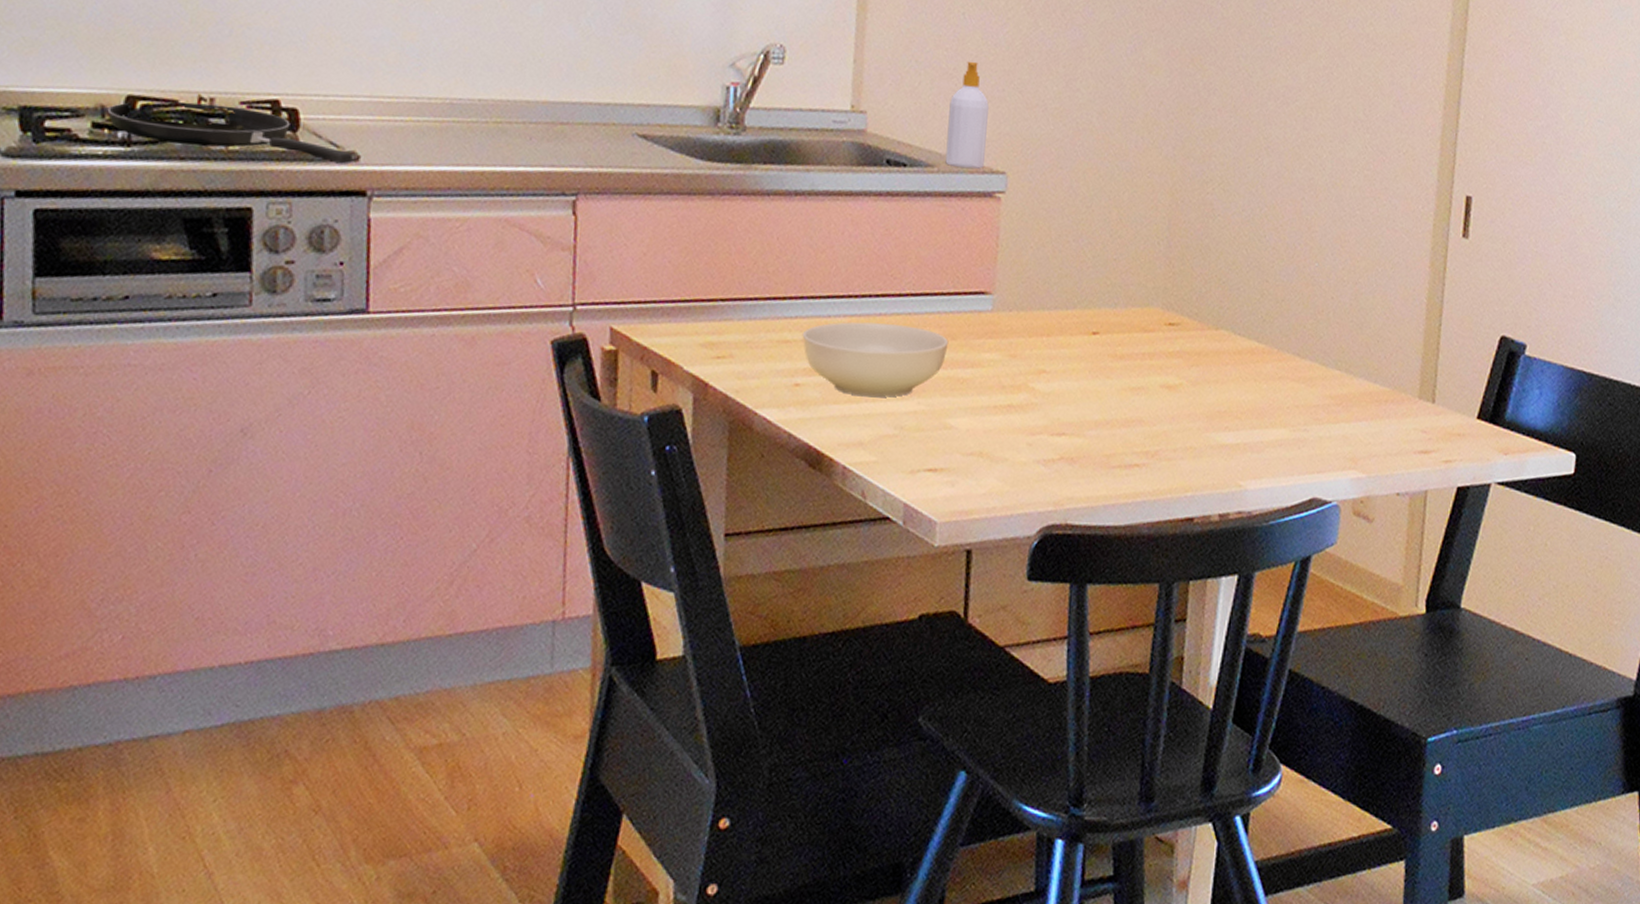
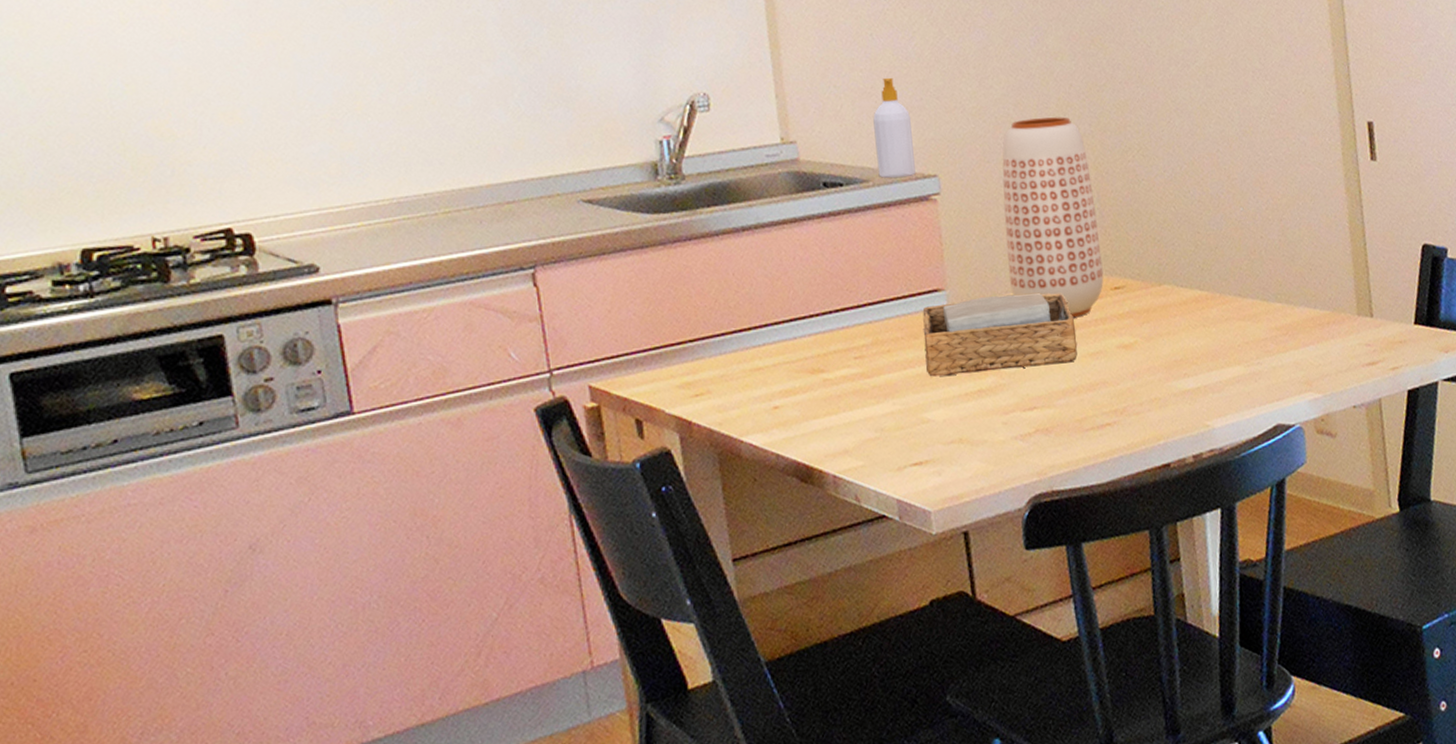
frying pan: present [107,102,353,164] -> none [65,241,312,288]
bowl: present [802,322,949,398] -> none [772,333,912,408]
napkin holder: none [959,308,1121,394] -> present [922,292,1078,377]
vase: none [1061,130,1165,347] -> present [1002,117,1104,317]

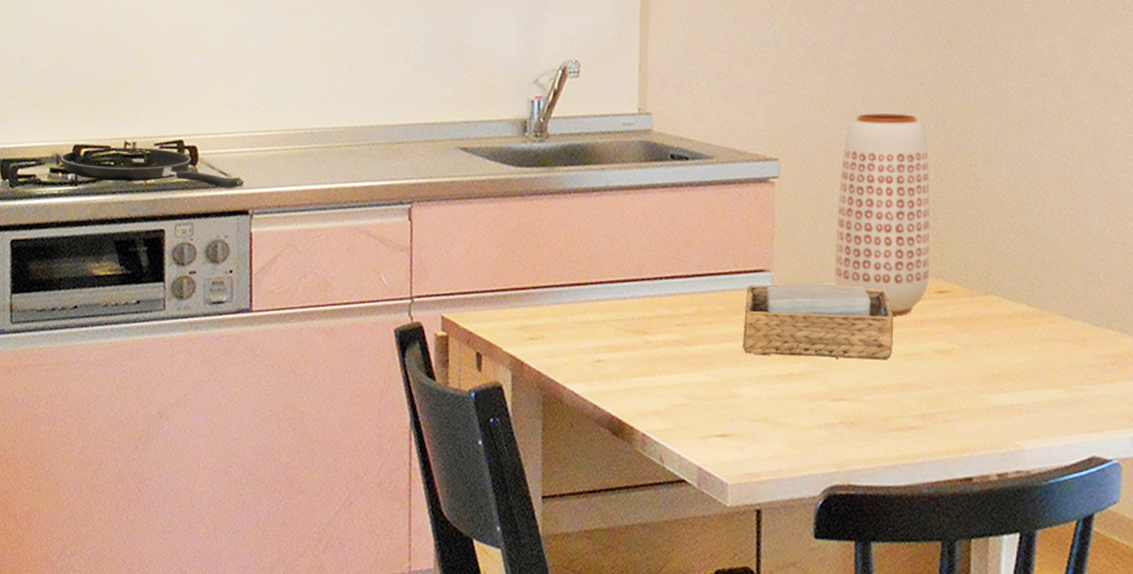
frying pan: none [65,241,312,288] -> present [60,147,238,189]
soap bottle: present [873,77,916,179] -> none [723,60,760,158]

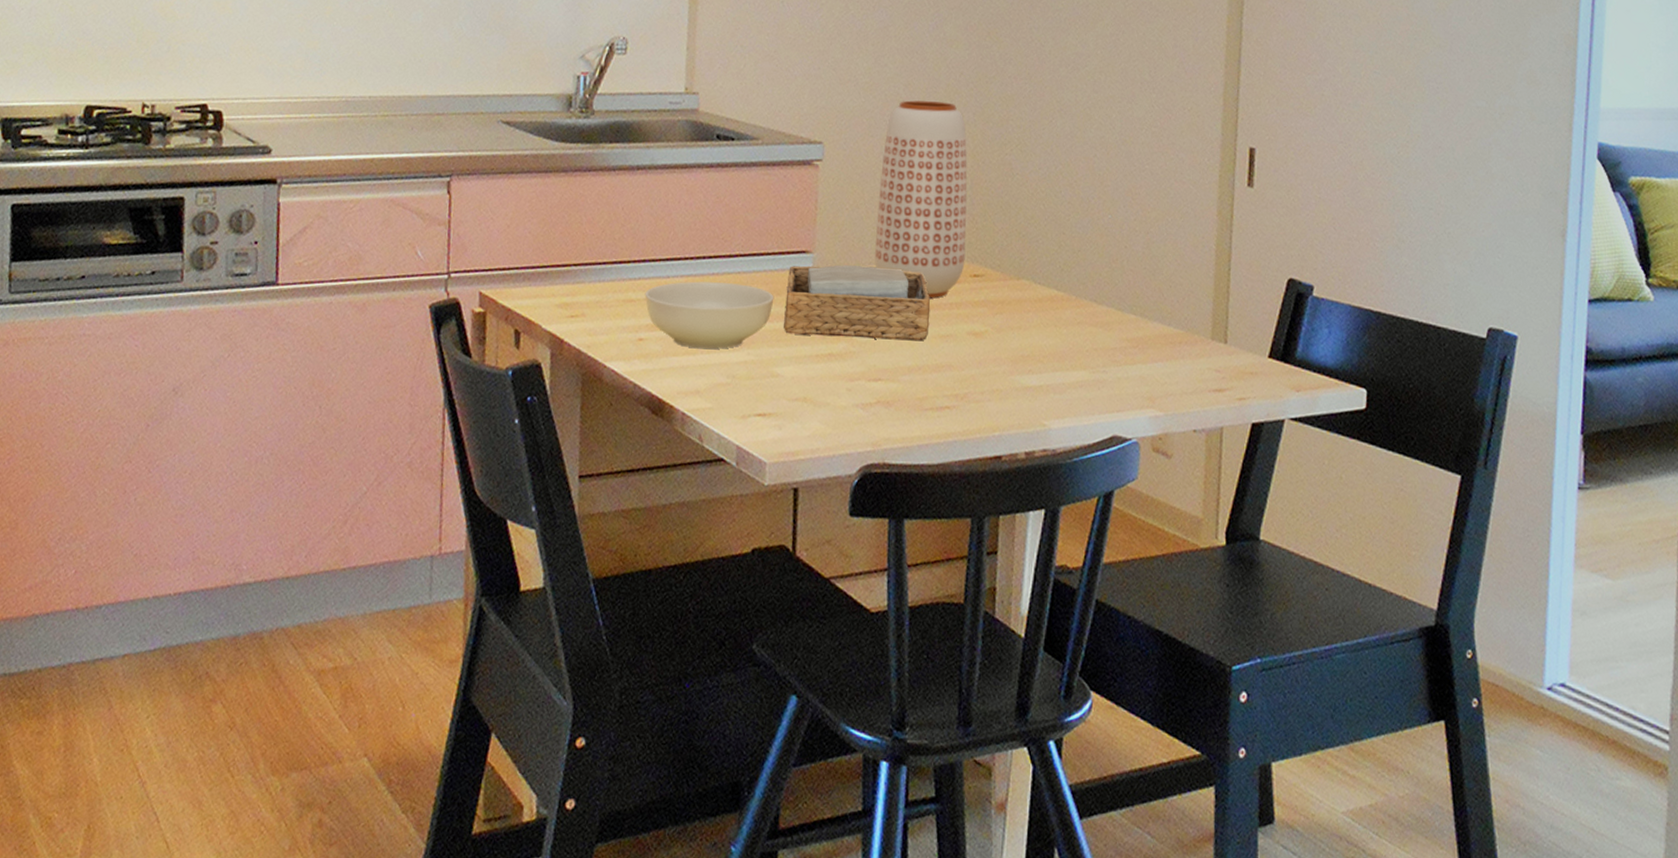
frying pan: present [60,147,238,189] -> none [70,109,266,157]
bowl: none [602,302,733,370] -> present [644,281,774,350]

